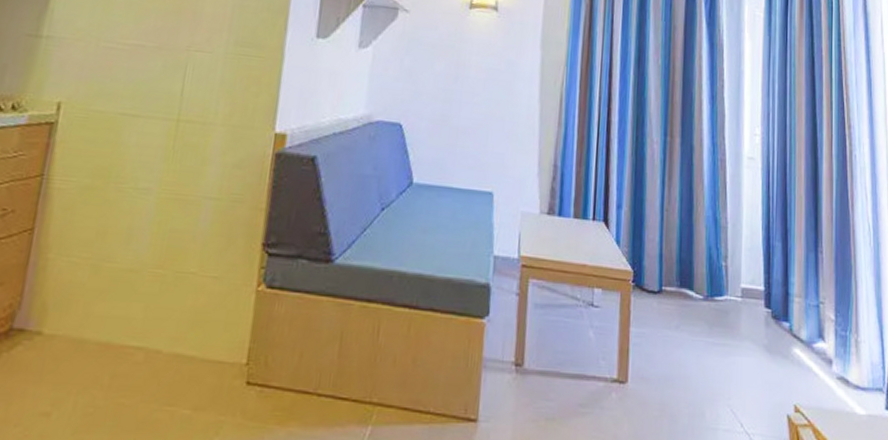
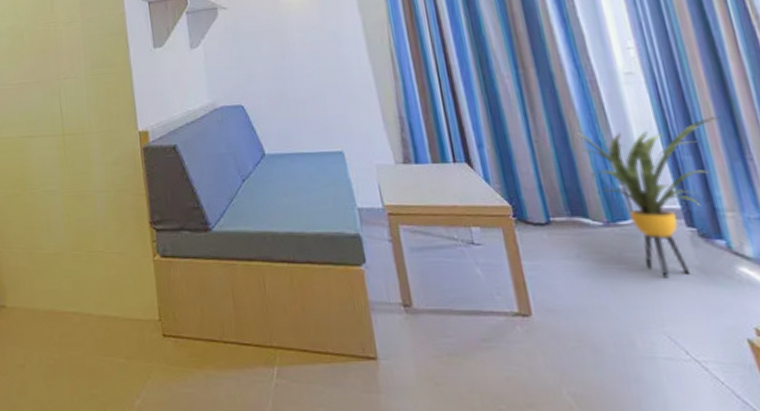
house plant: none [699,206,808,354] -> present [574,117,721,278]

